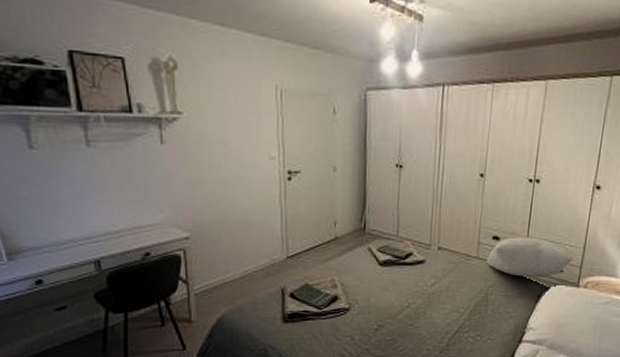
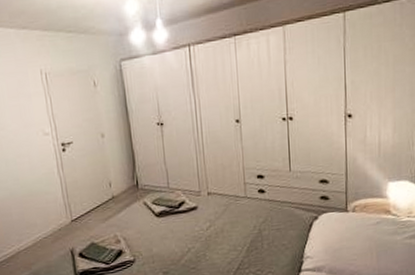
pillow: present [486,237,573,277] -> none [254,170,337,210]

